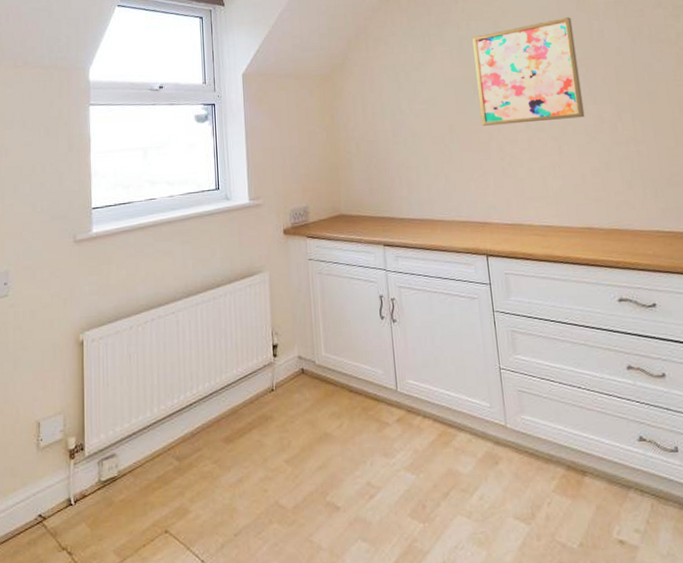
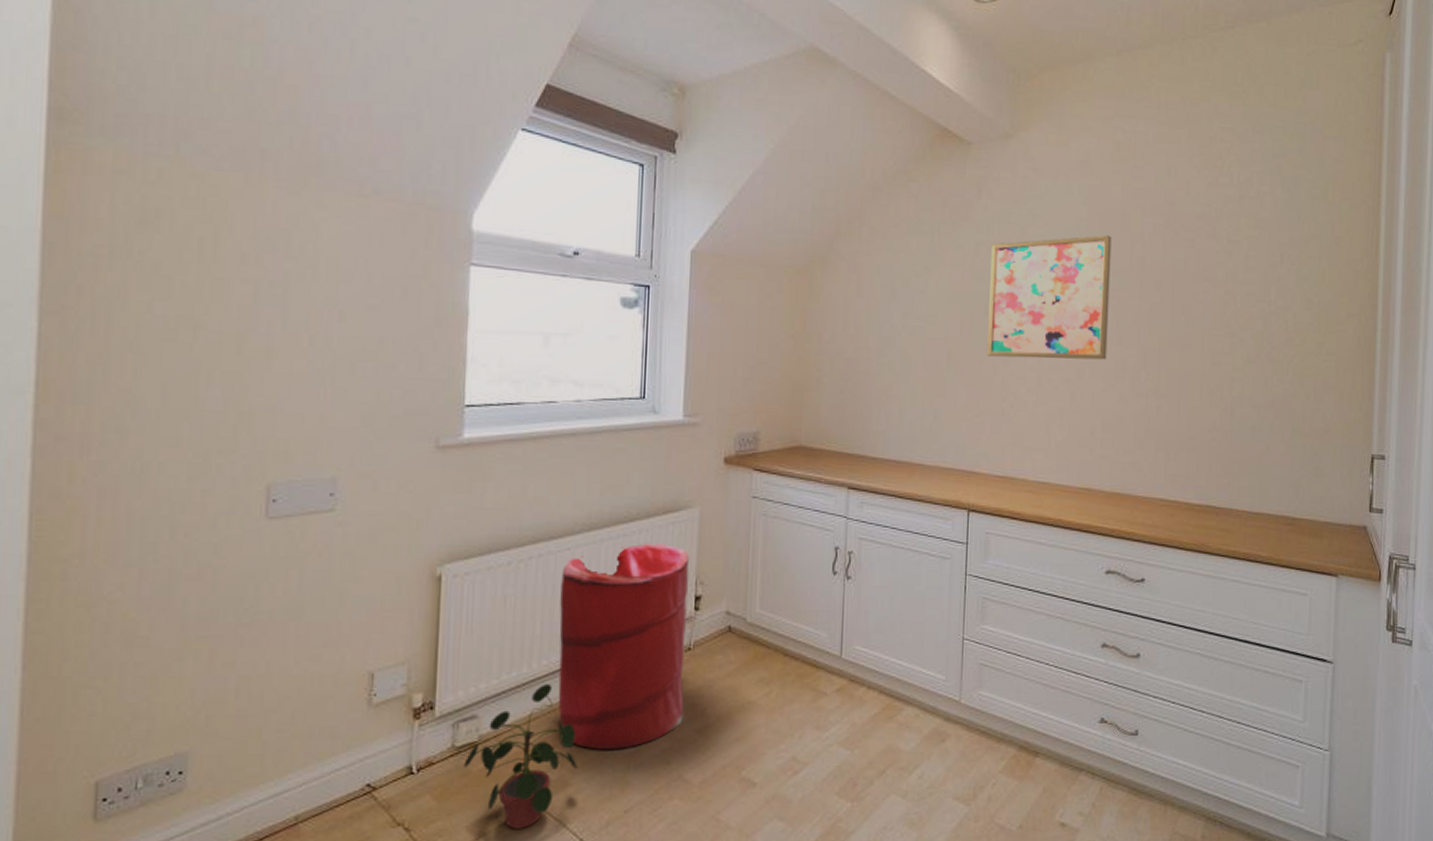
potted plant: none [108,424,194,552] -> present [463,683,578,829]
laundry hamper: none [170,303,274,481] -> present [558,543,690,750]

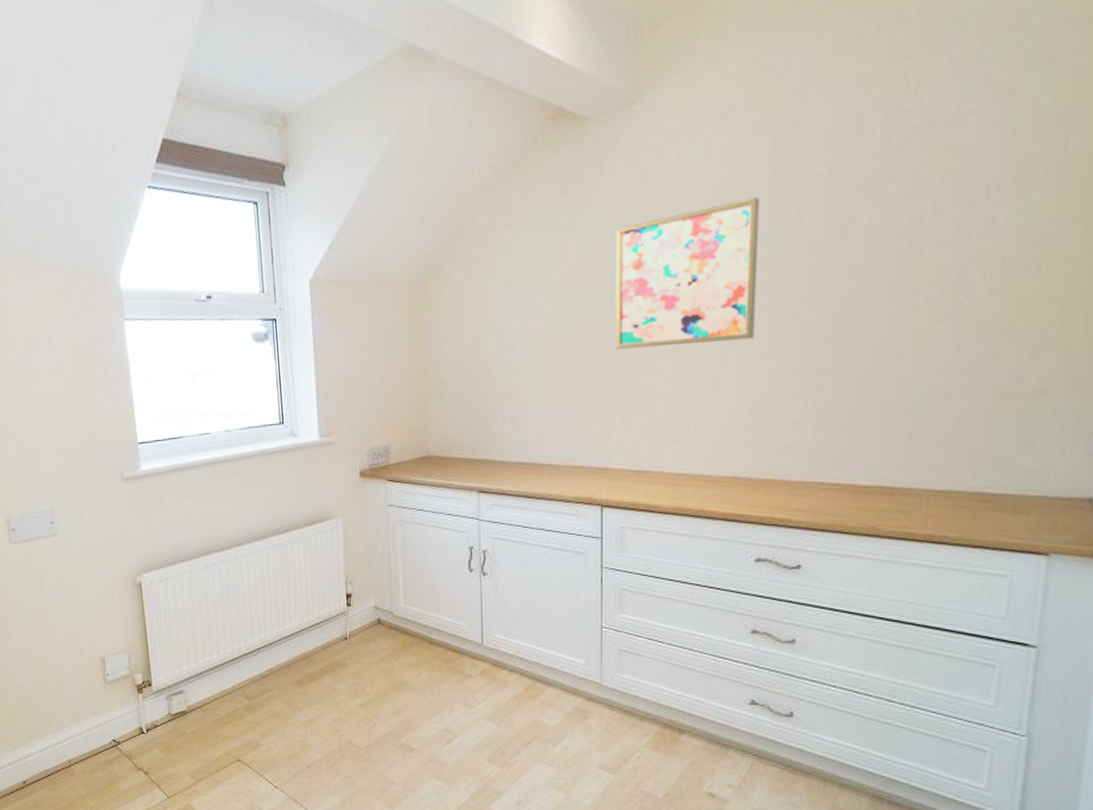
potted plant: present [463,683,578,829] -> none [179,666,266,776]
laundry hamper: present [558,543,690,750] -> none [233,550,347,719]

